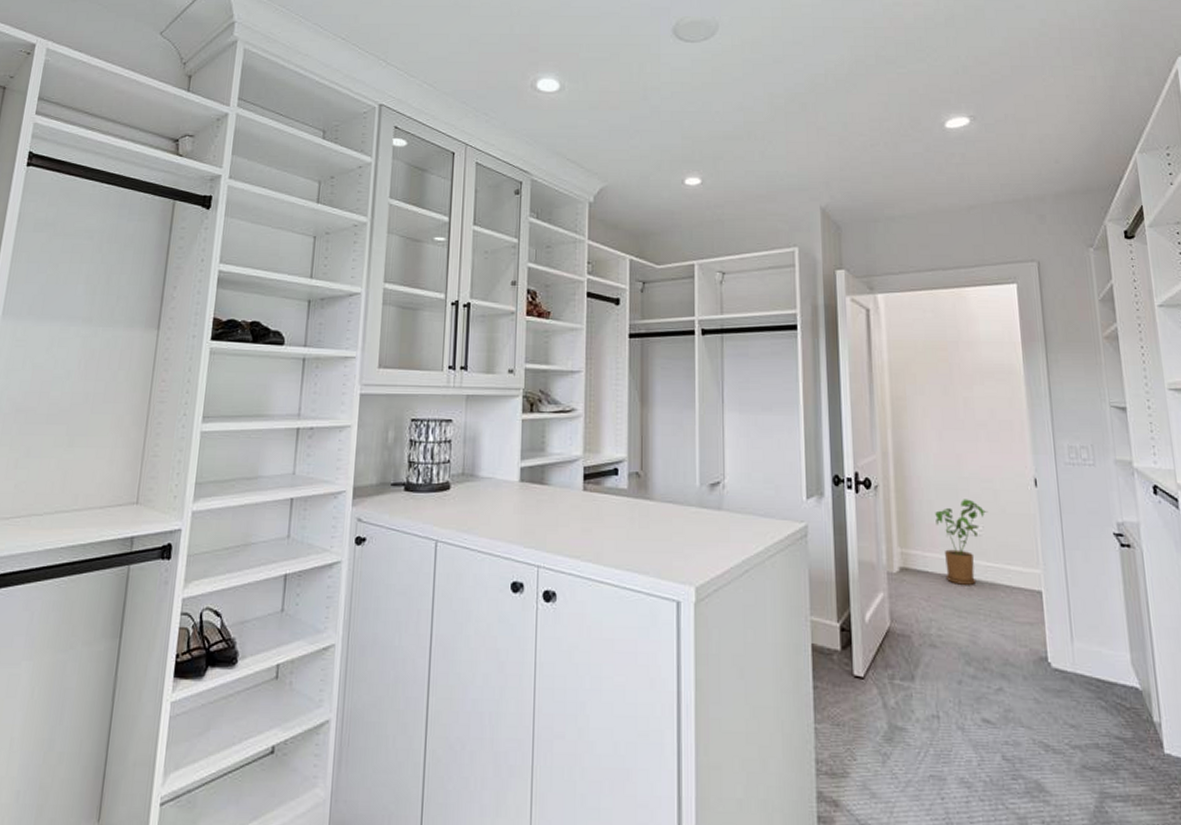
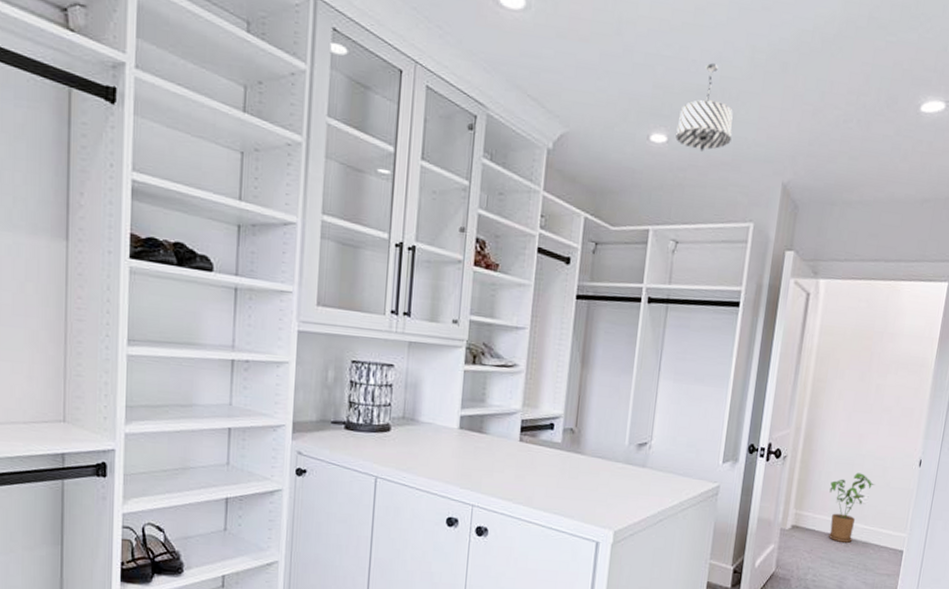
pendant light: none [709,112,763,188] -> present [676,63,733,152]

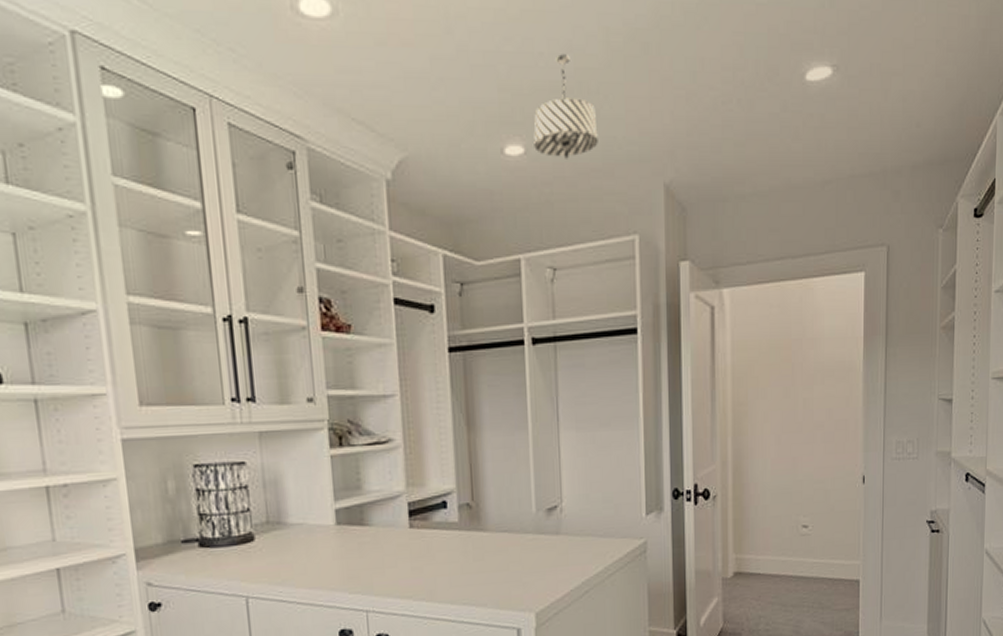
house plant: present [828,472,874,543] -> none [769,501,817,582]

